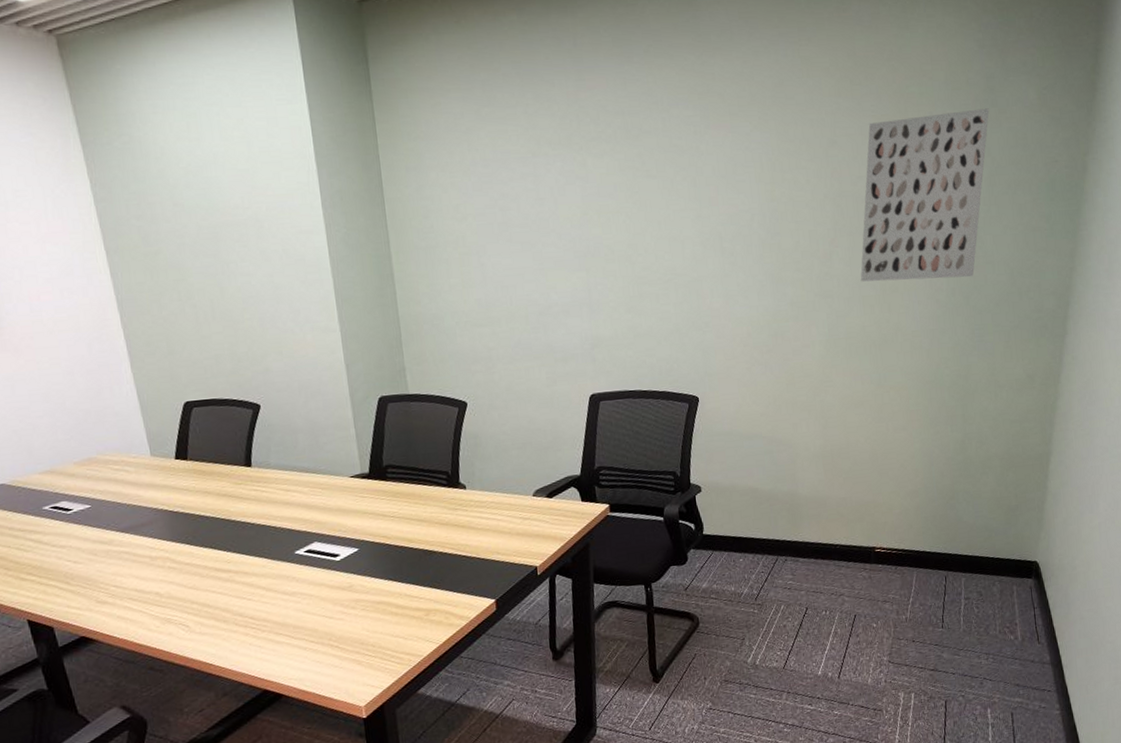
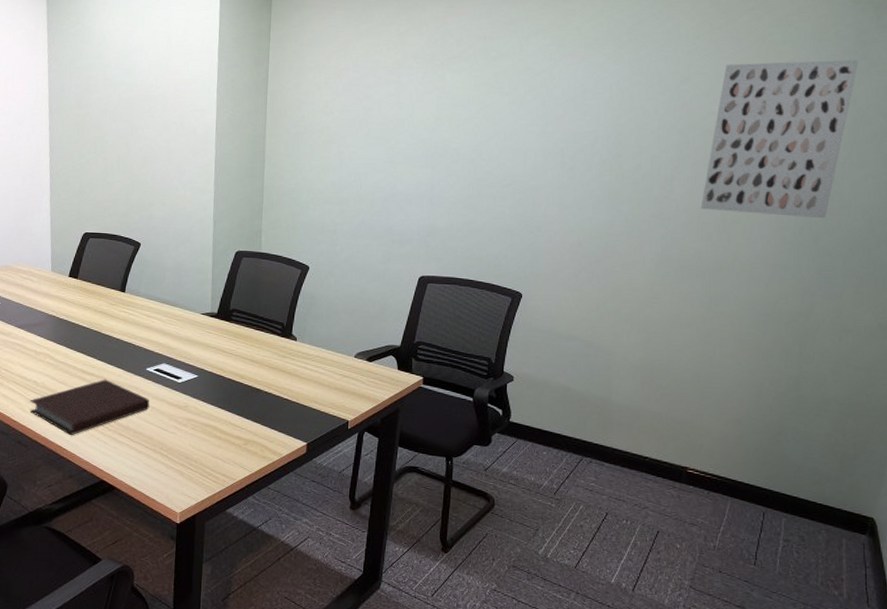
notebook: none [154,573,307,647] -> present [29,379,150,435]

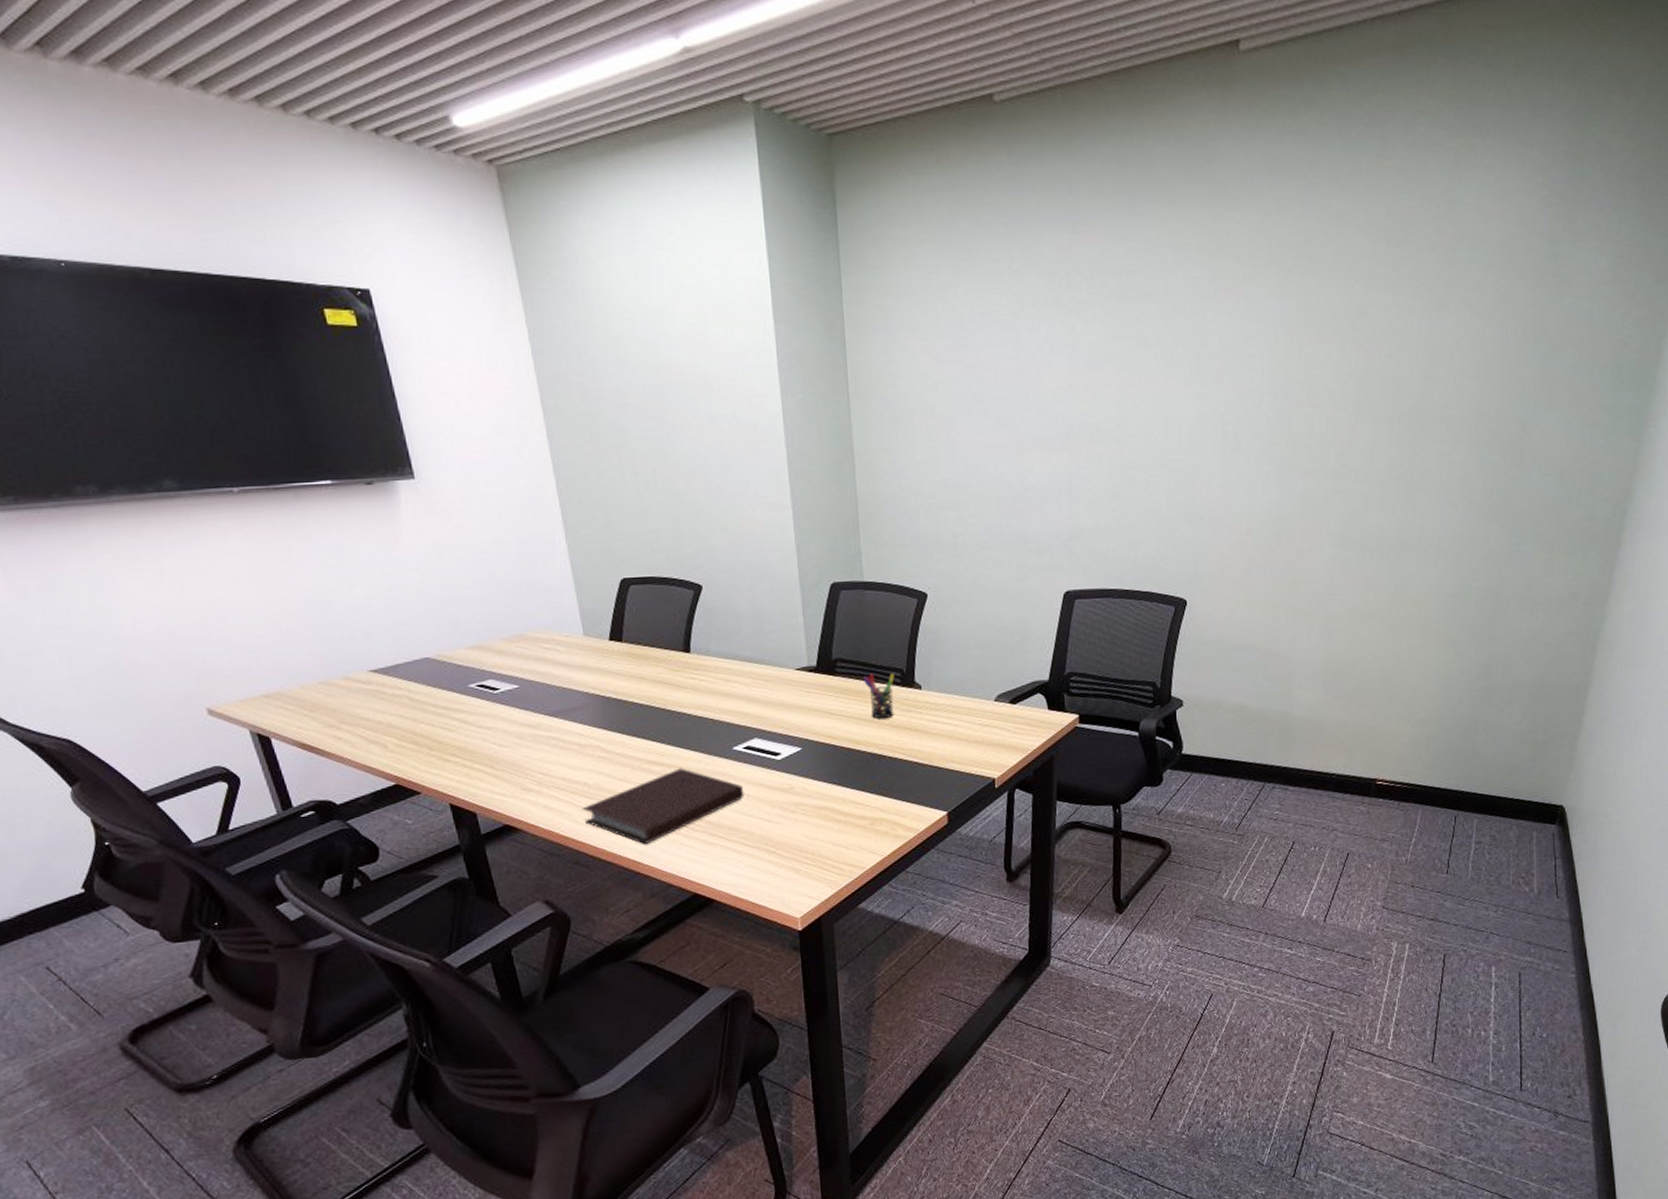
pen holder: none [251,323,277,361] -> present [862,673,895,719]
wall art: present [700,60,859,219] -> none [1382,279,1550,477]

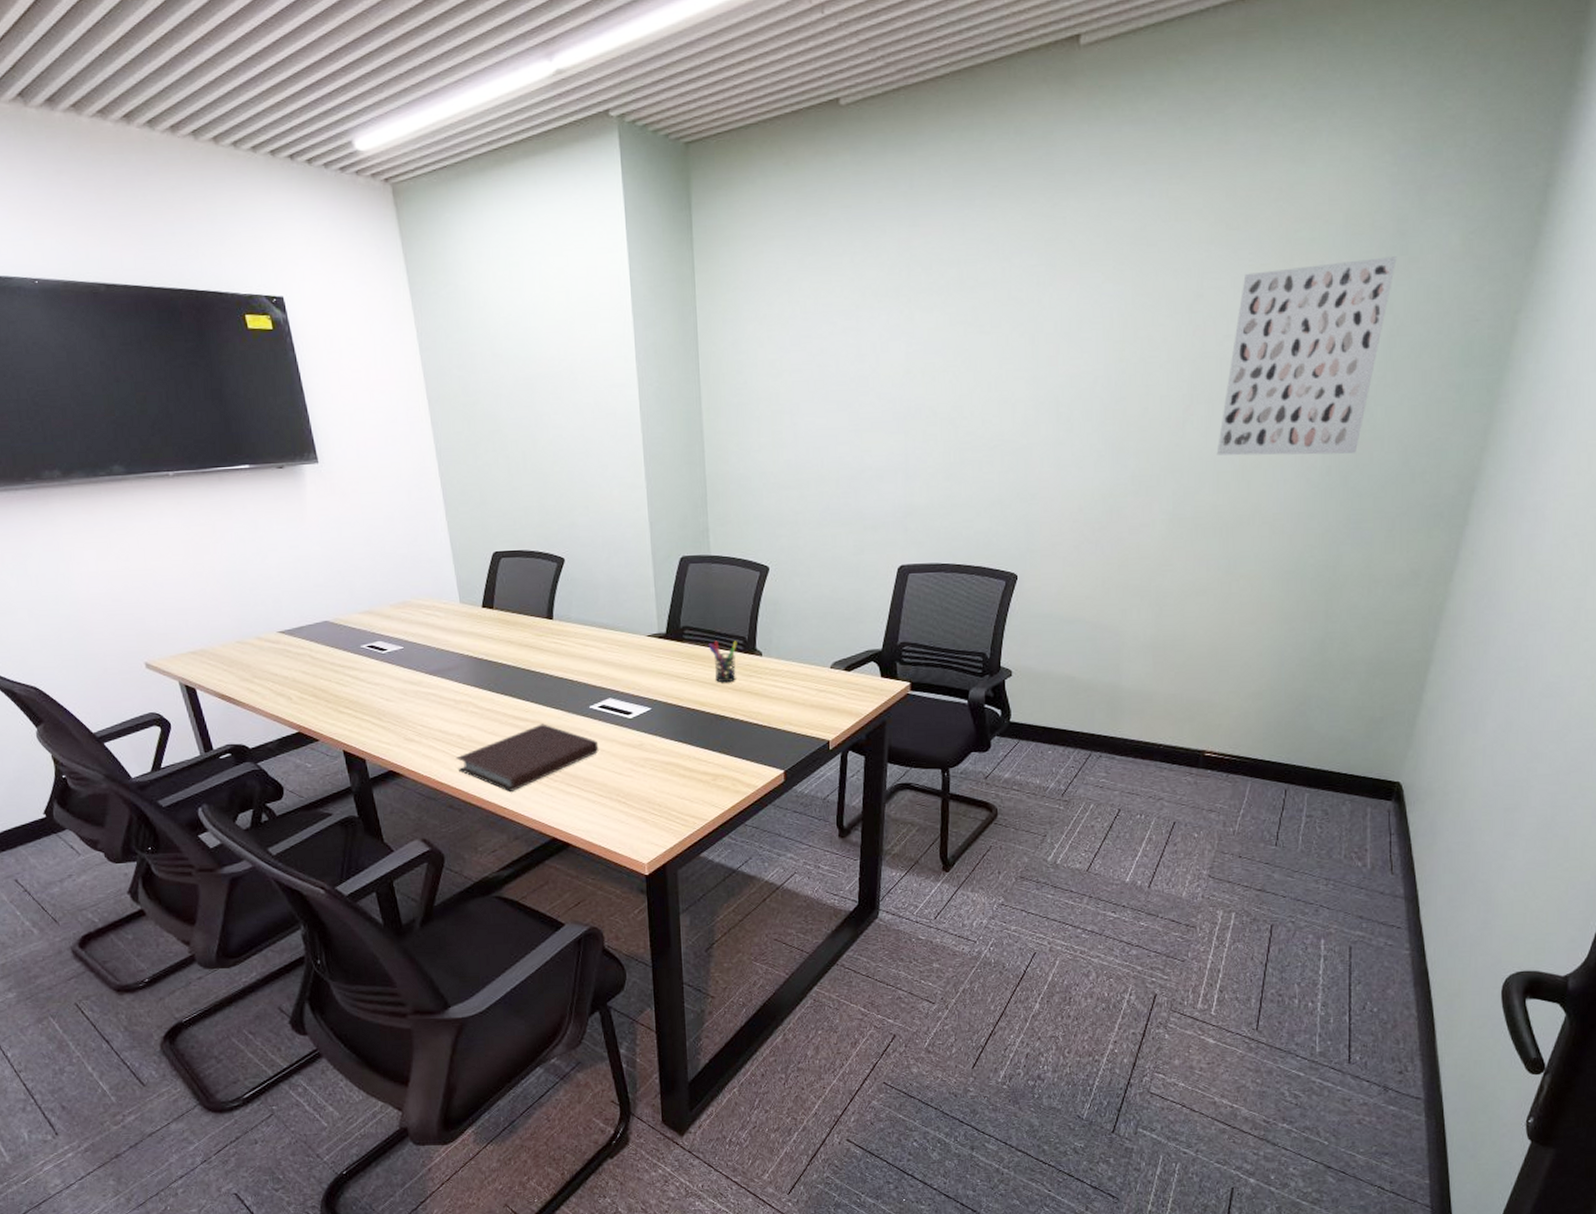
wall art: none [1382,279,1550,477] -> present [1216,256,1397,456]

